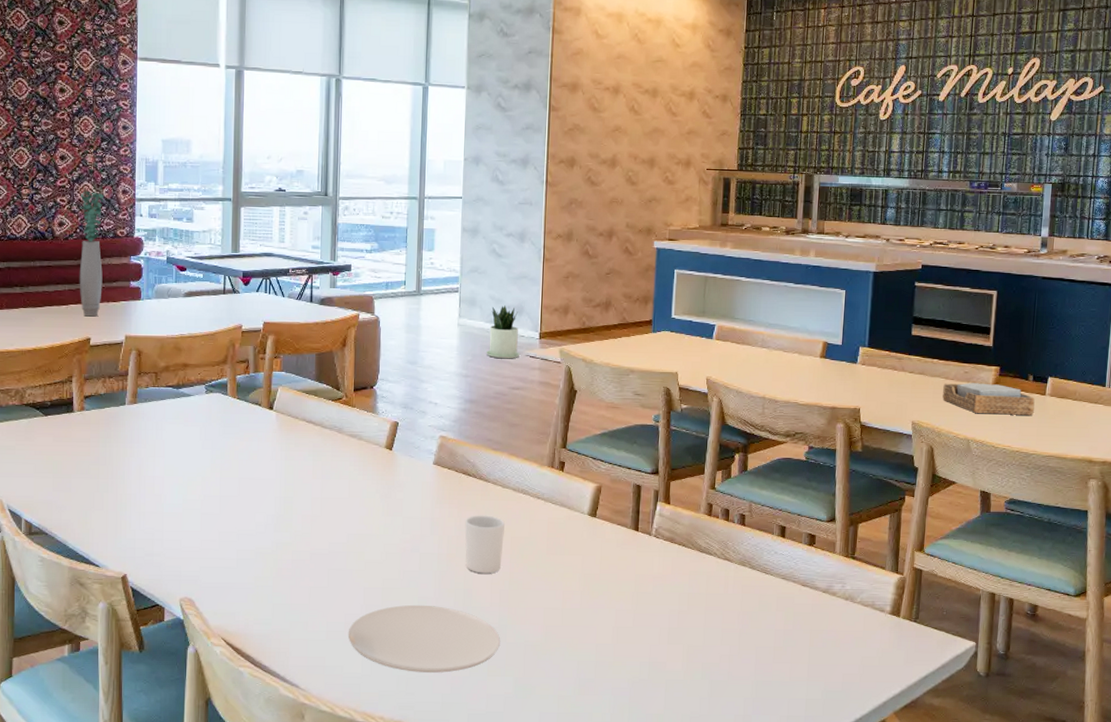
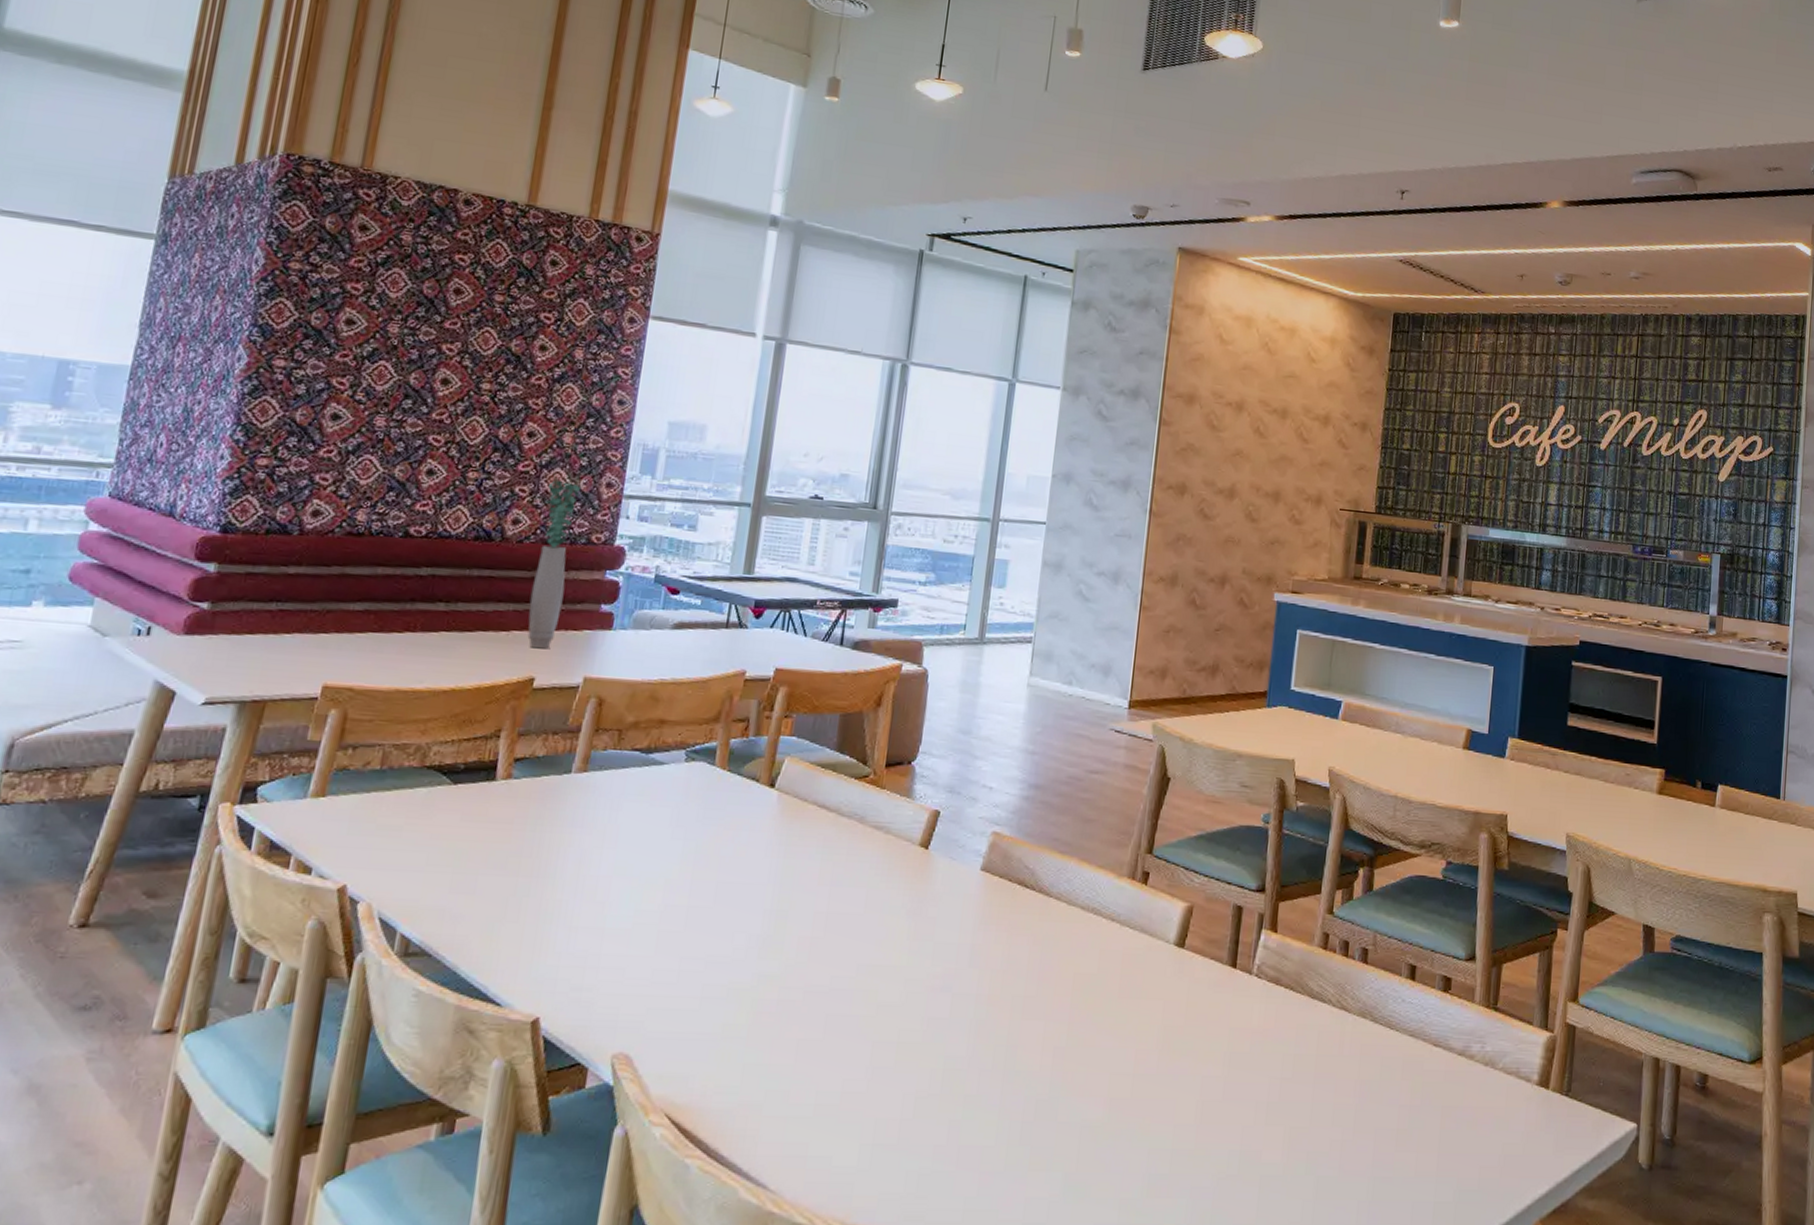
plate: present [348,604,500,673] -> none [843,1066,1049,1166]
mug: present [464,515,505,574] -> none [1011,941,1067,1024]
planter: present [485,305,521,359] -> none [1059,663,1104,733]
napkin holder: present [942,383,1035,415] -> none [1601,787,1704,831]

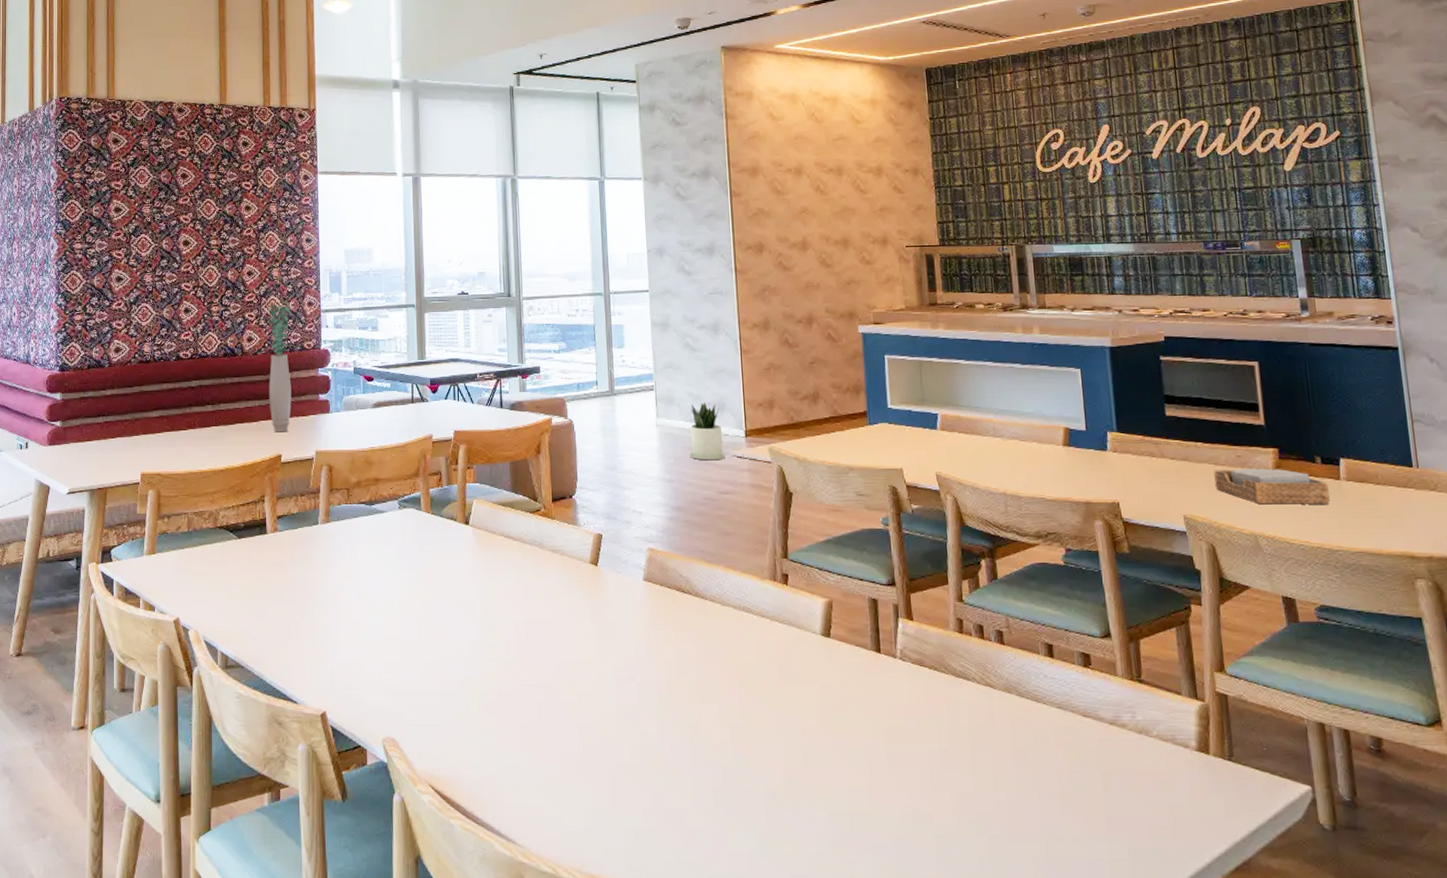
planter: none [1059,663,1104,733] -> present [688,402,727,461]
napkin holder: none [1601,787,1704,831] -> present [1214,468,1330,505]

